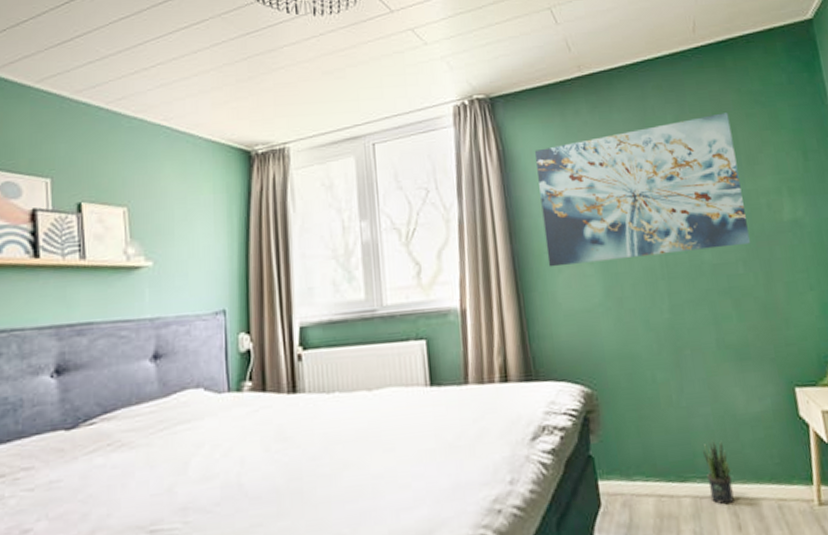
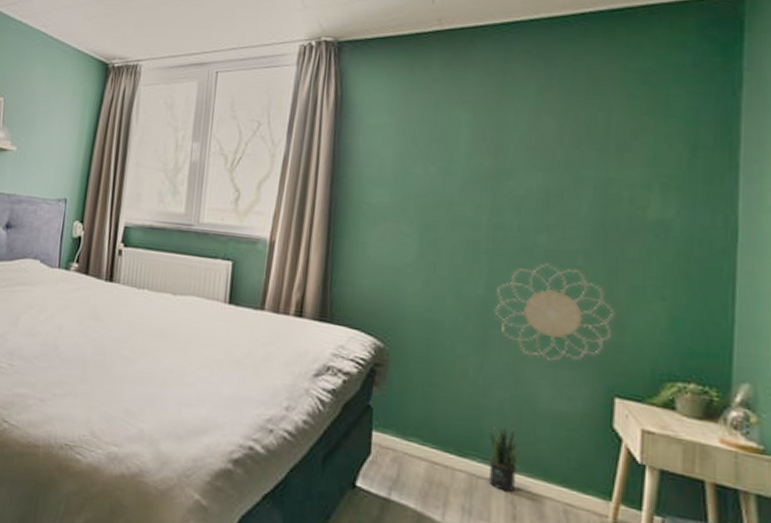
wall art: present [534,112,750,267] -> none [365,89,606,236]
decorative wall piece: none [679,277,780,368] -> present [494,263,616,362]

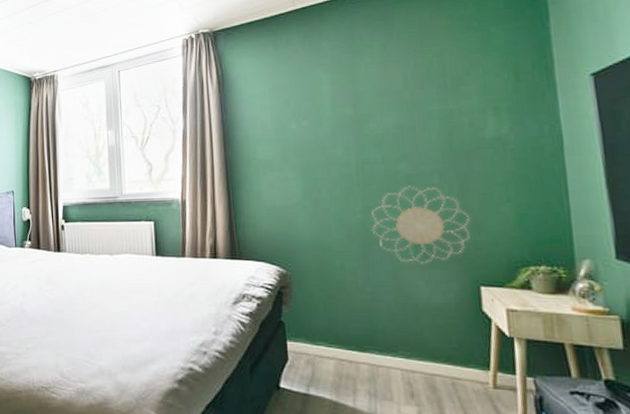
potted plant: present [488,426,518,493] -> none [382,323,409,375]

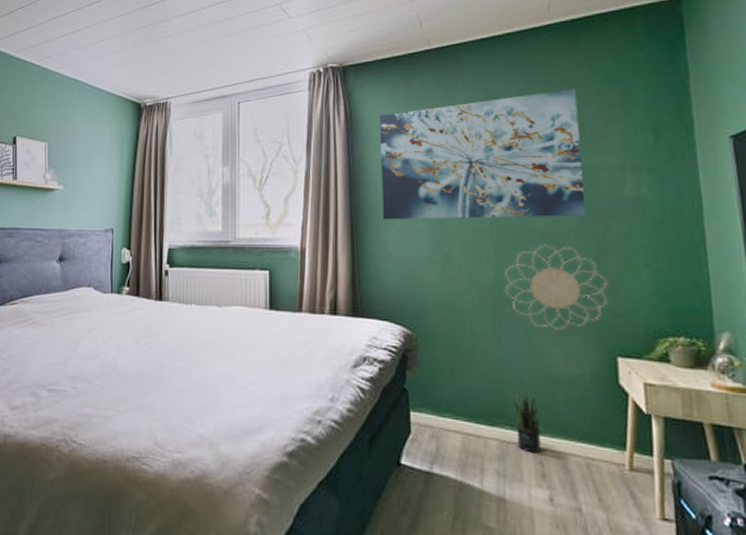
wall art: none [248,38,448,171] -> present [379,89,585,220]
potted plant: none [382,323,409,375] -> present [513,394,541,454]

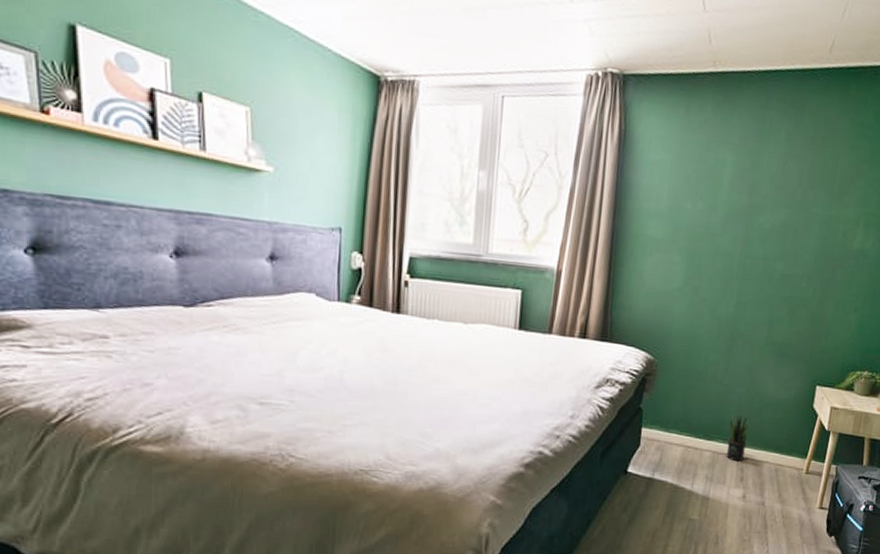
wall art: present [379,89,585,220] -> none [642,136,837,263]
decorative wall piece: present [504,244,609,331] -> none [740,285,824,362]

